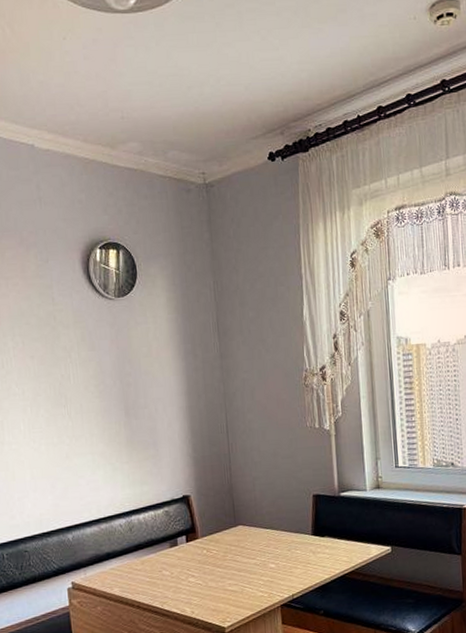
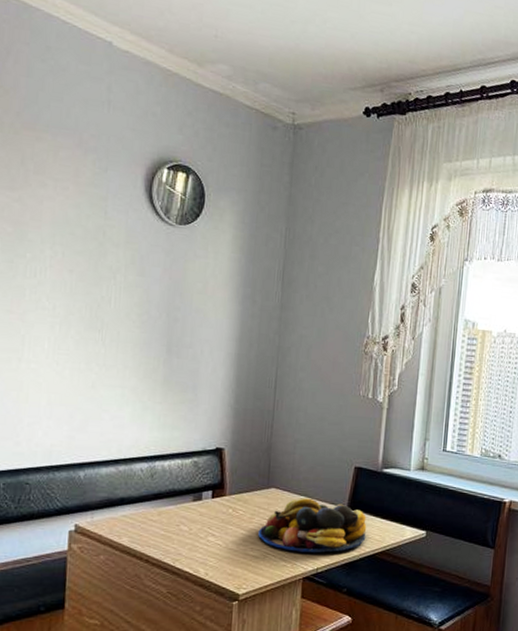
fruit bowl: none [233,530,334,582] -> present [258,498,367,554]

